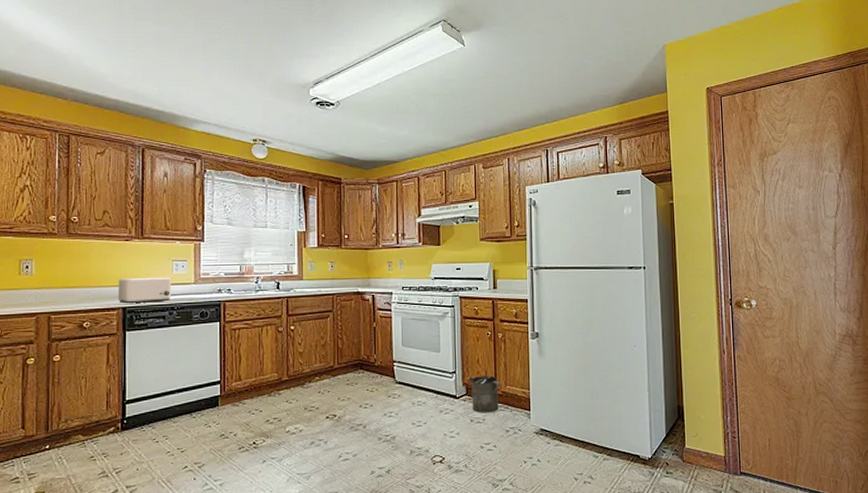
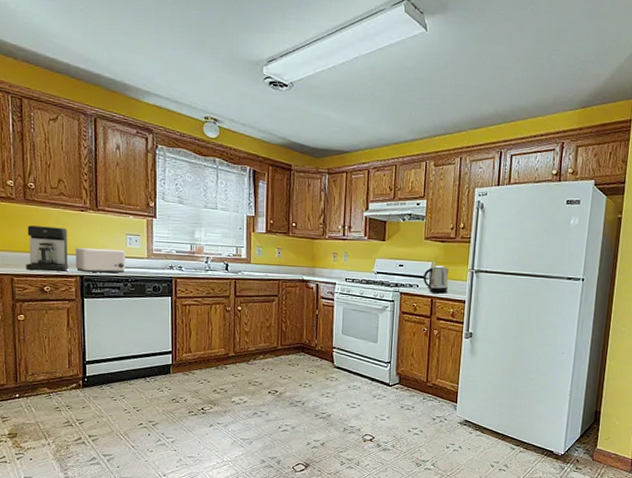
coffee maker: none [65,259,111,308] -> present [26,225,69,272]
bucket: present [469,370,501,413] -> none [402,363,432,402]
kettle: none [481,265,509,295] -> present [422,265,449,294]

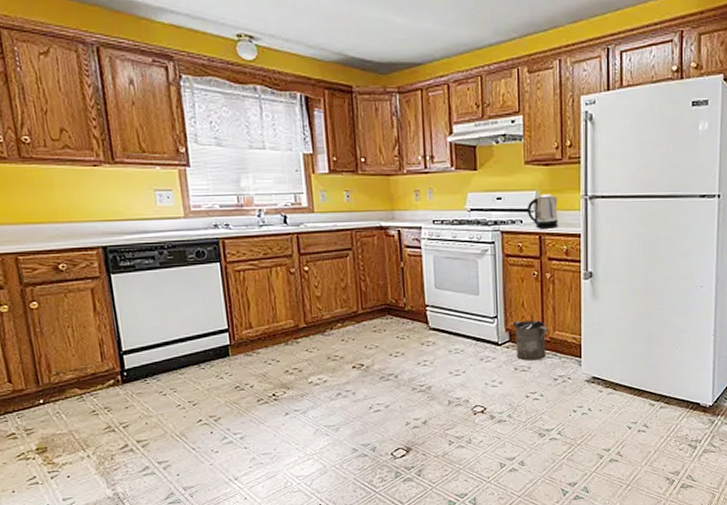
coffee maker: present [26,225,69,272] -> none [27,189,87,247]
toaster: present [75,247,126,274] -> none [92,210,159,242]
bucket: none [402,363,432,402] -> present [512,314,548,361]

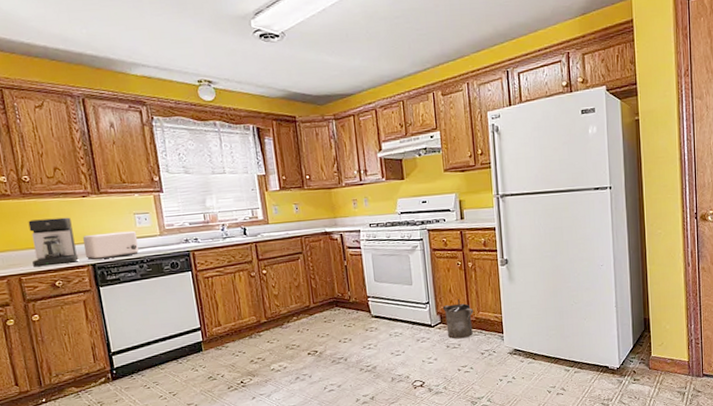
coffee maker: none [27,189,87,247] -> present [28,217,79,268]
toaster: none [92,210,159,242] -> present [82,230,140,261]
kettle: present [526,194,559,229] -> none [448,195,477,225]

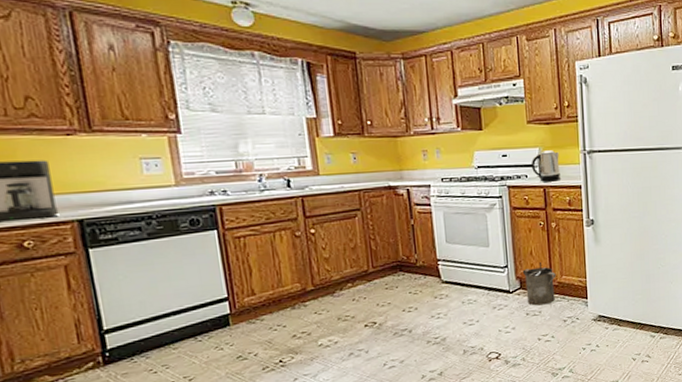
toaster: present [82,230,140,261] -> none [64,179,147,215]
kettle: none [448,195,477,225] -> present [530,150,562,182]

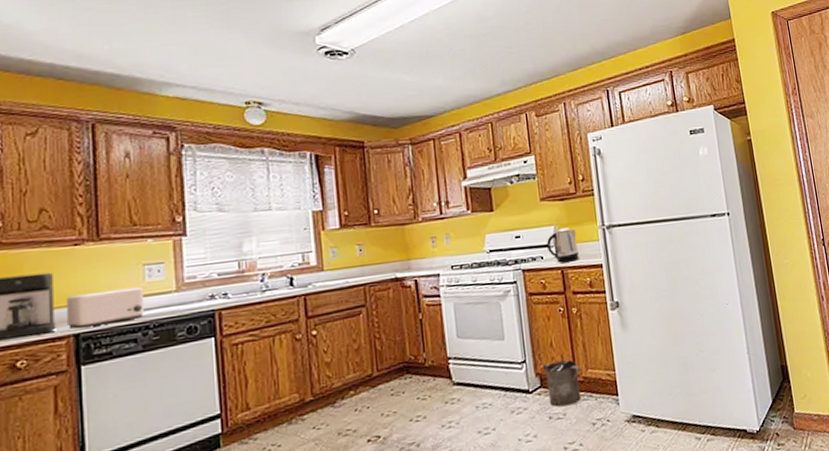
toaster: none [64,179,147,215] -> present [65,286,145,330]

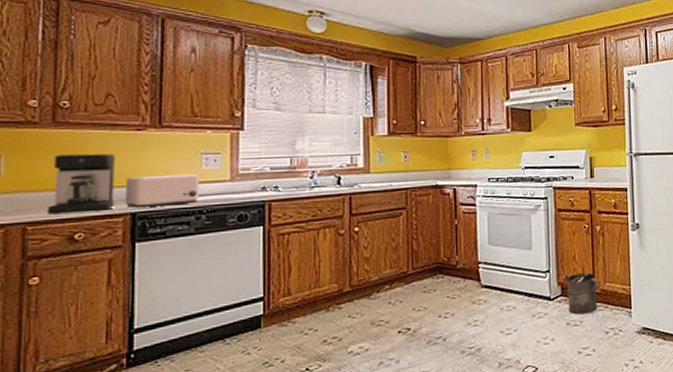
kettle: present [546,227,580,263] -> none [577,152,608,184]

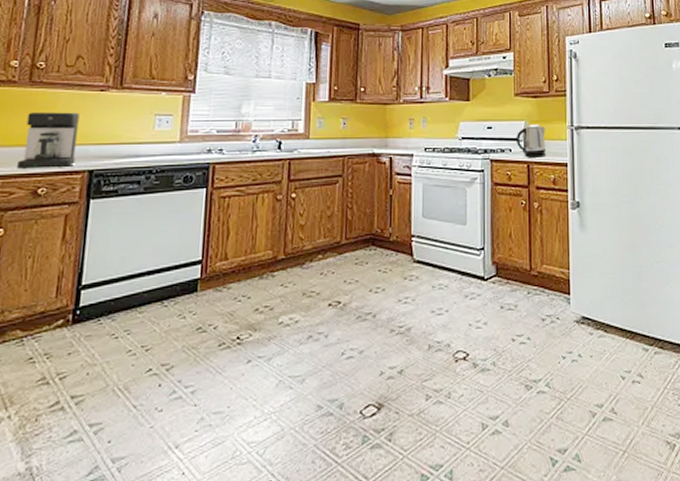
toaster: present [124,173,200,209] -> none [84,134,153,166]
bucket: present [564,266,599,315] -> none [499,245,536,298]
kettle: none [577,152,608,184] -> present [515,124,547,158]

